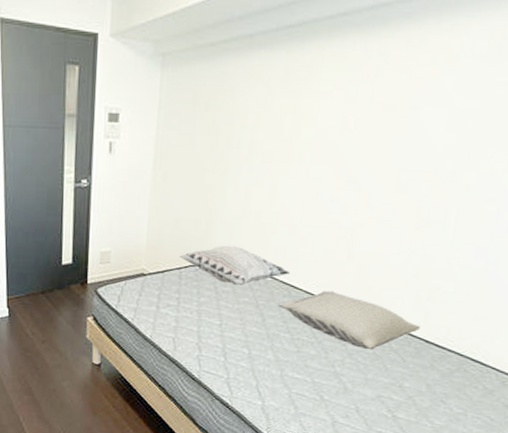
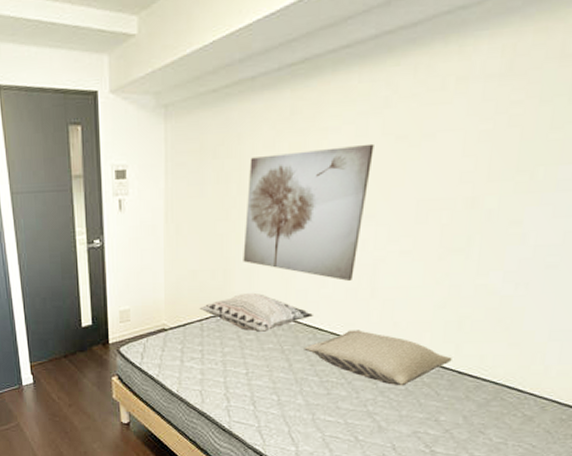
wall art: none [226,110,362,242] -> present [243,143,374,281]

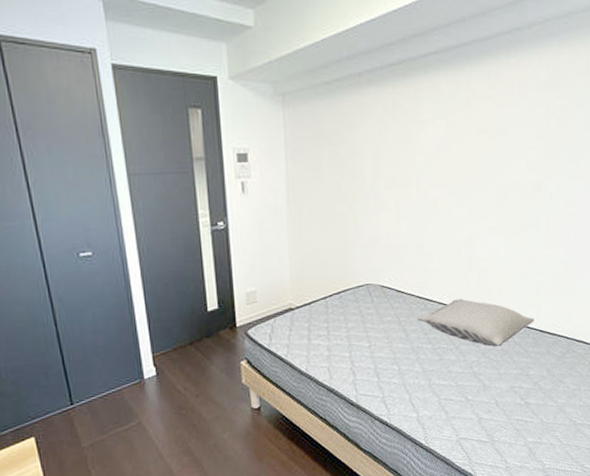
decorative pillow: present [199,292,313,333] -> none [323,269,423,307]
wall art: present [243,143,374,281] -> none [360,135,462,255]

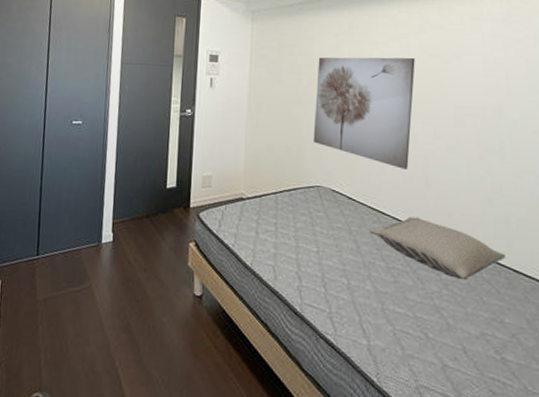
wall art: none [360,135,462,255] -> present [313,57,415,169]

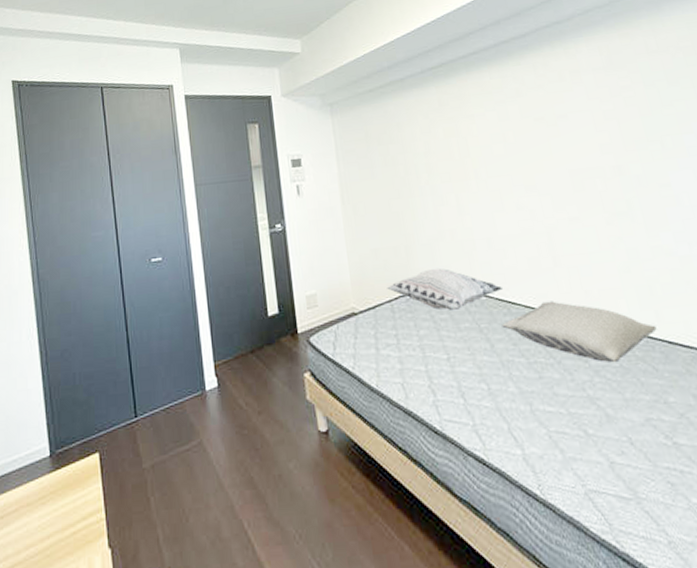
decorative pillow: none [275,171,376,212] -> present [387,268,502,311]
wall art: present [313,57,415,169] -> none [411,125,531,251]

